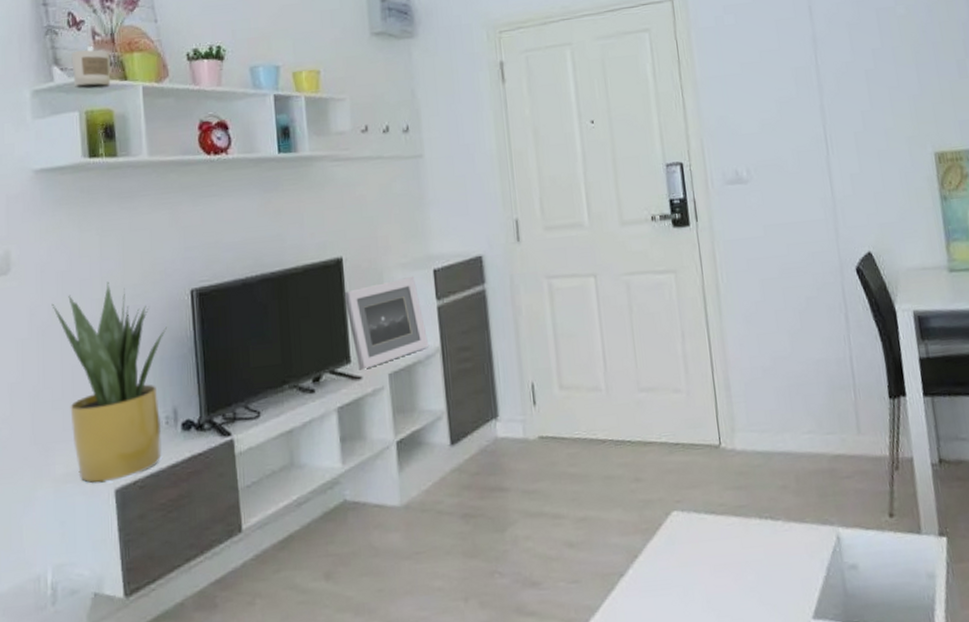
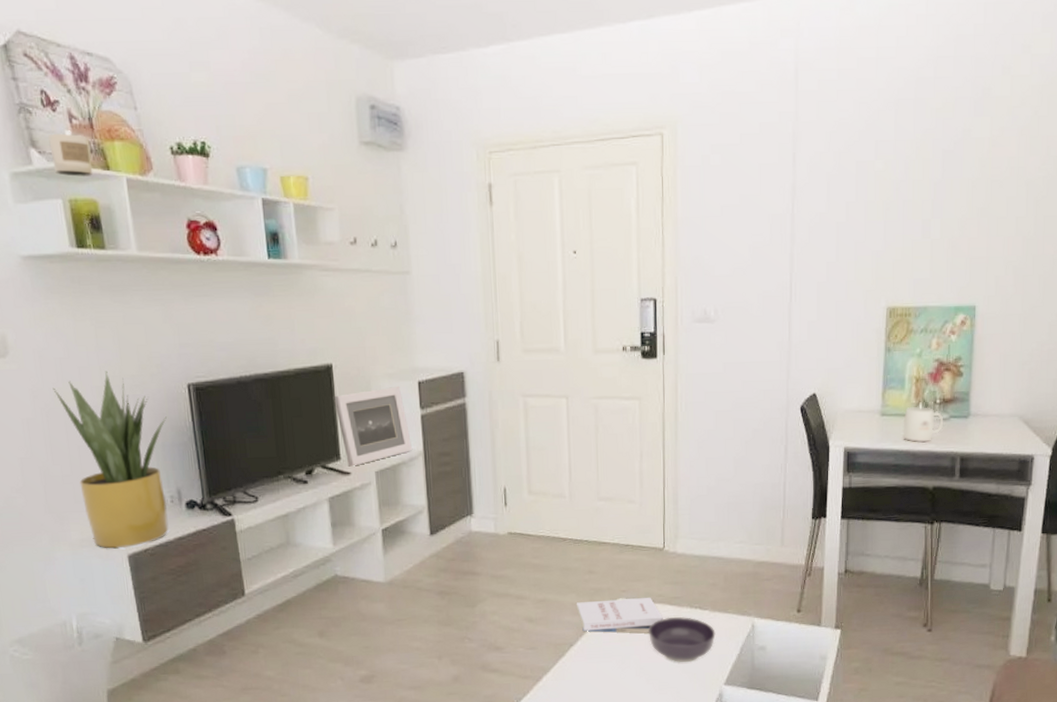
books: none [622,507,729,557] -> present [576,597,663,634]
bowl: none [712,531,794,591] -> present [649,617,716,662]

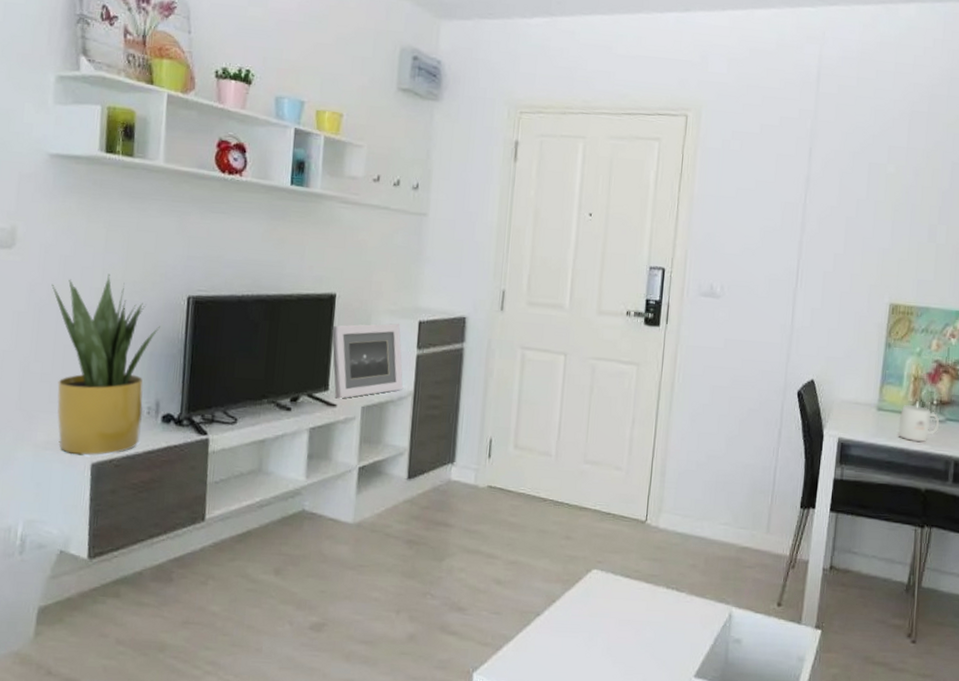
candle: present [48,130,94,177] -> none [99,44,140,88]
books: present [576,597,663,634] -> none [547,568,637,611]
bowl: present [649,617,716,662] -> none [620,595,691,647]

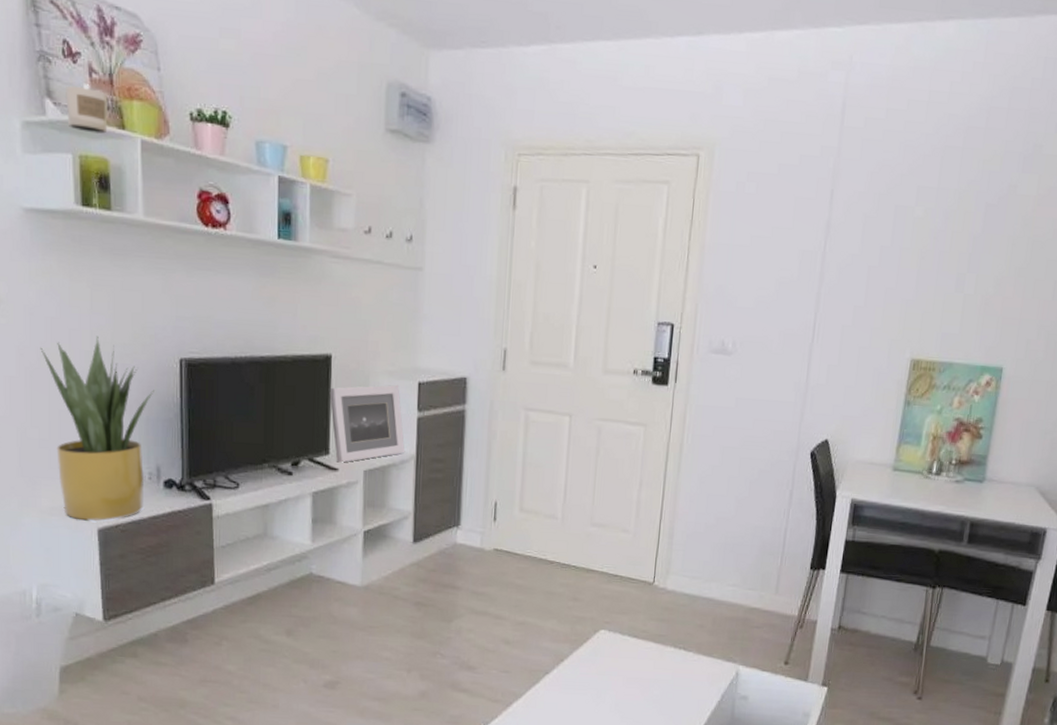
candle: none [99,44,140,88] -> present [66,84,108,134]
mug: present [898,404,940,442] -> none [913,464,958,502]

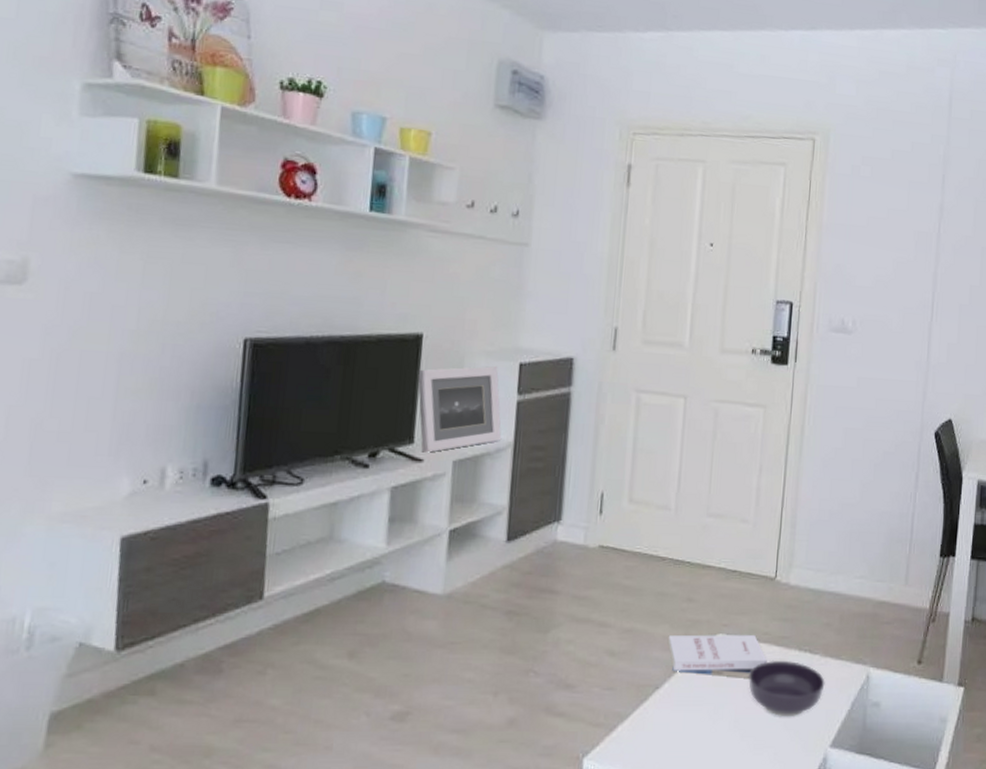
planter: present [40,336,154,521] -> none [73,313,210,527]
candle: present [66,84,108,134] -> none [137,48,187,99]
books: none [555,629,645,669] -> present [667,634,767,678]
bowl: none [628,654,698,704] -> present [749,660,825,716]

